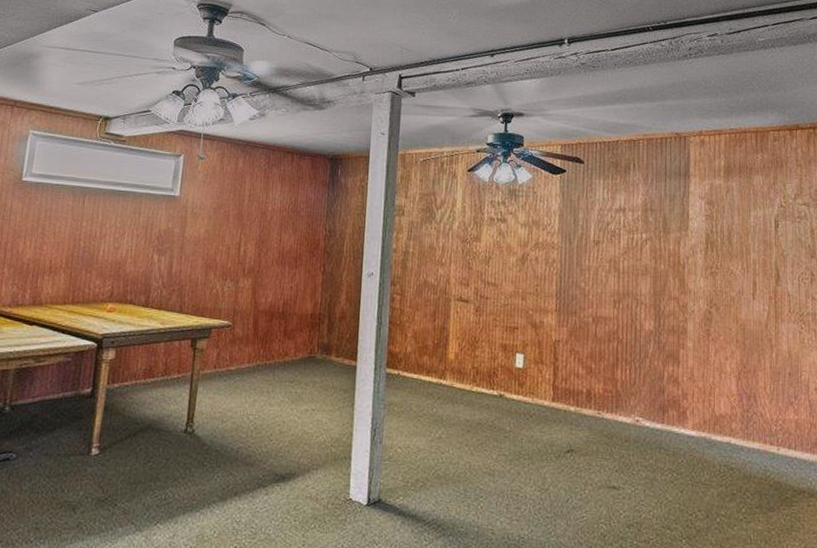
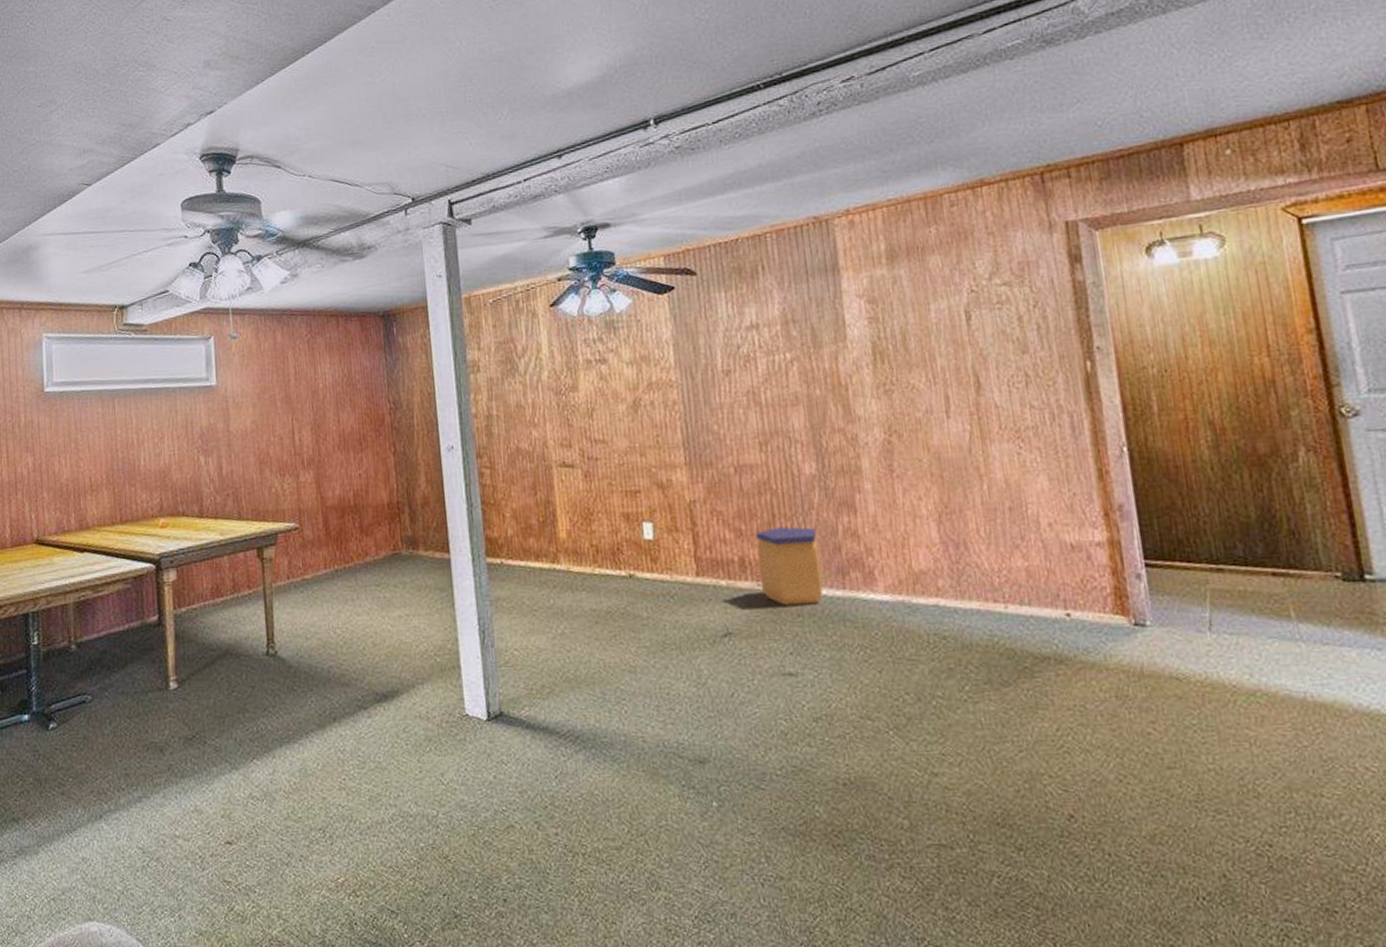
trash can: none [600,369,648,433] -> present [756,526,823,606]

